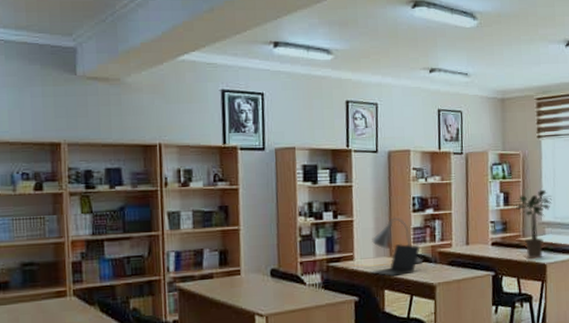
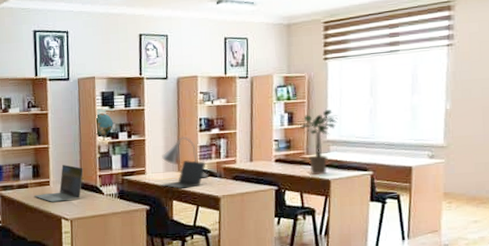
laptop: none [220,250,281,295] -> present [33,165,83,202]
globe: none [294,189,317,216] -> present [94,112,113,136]

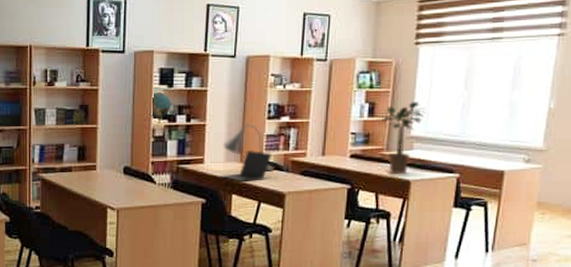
laptop: present [33,165,83,202] -> none [77,148,134,189]

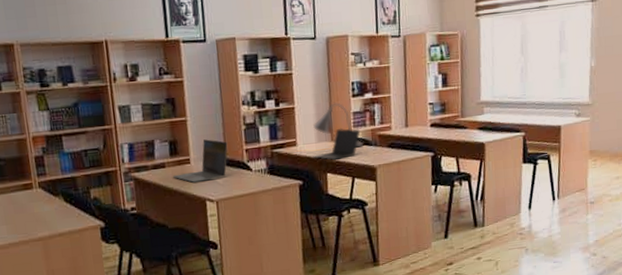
laptop: none [77,148,134,189] -> present [172,139,228,183]
globe: present [149,91,171,118] -> none [238,78,259,105]
potted plant: present [379,101,425,174] -> none [452,68,491,138]

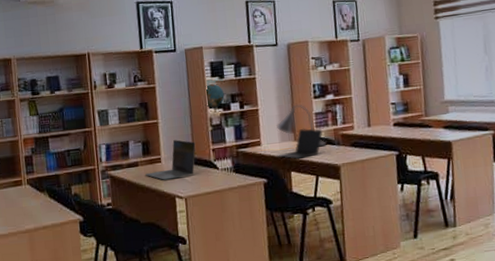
globe: none [238,78,259,105] -> present [205,83,225,108]

